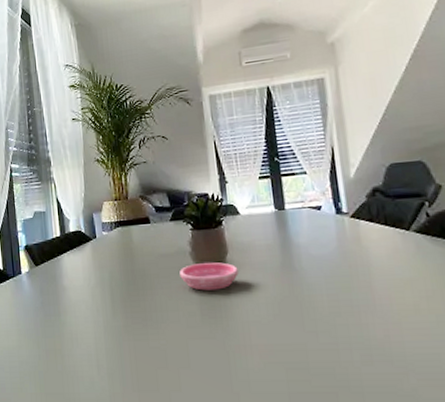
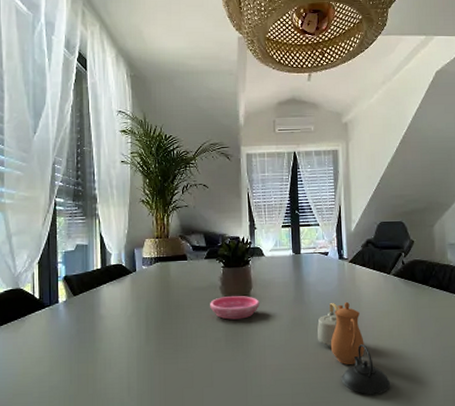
teapot: none [314,267,423,387] -> present [317,301,391,395]

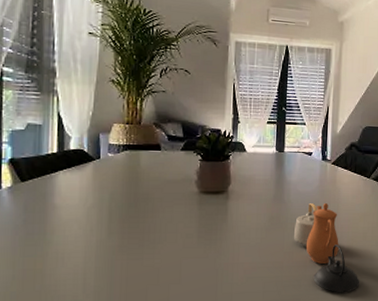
saucer: present [210,295,260,320] -> none [183,190,237,216]

